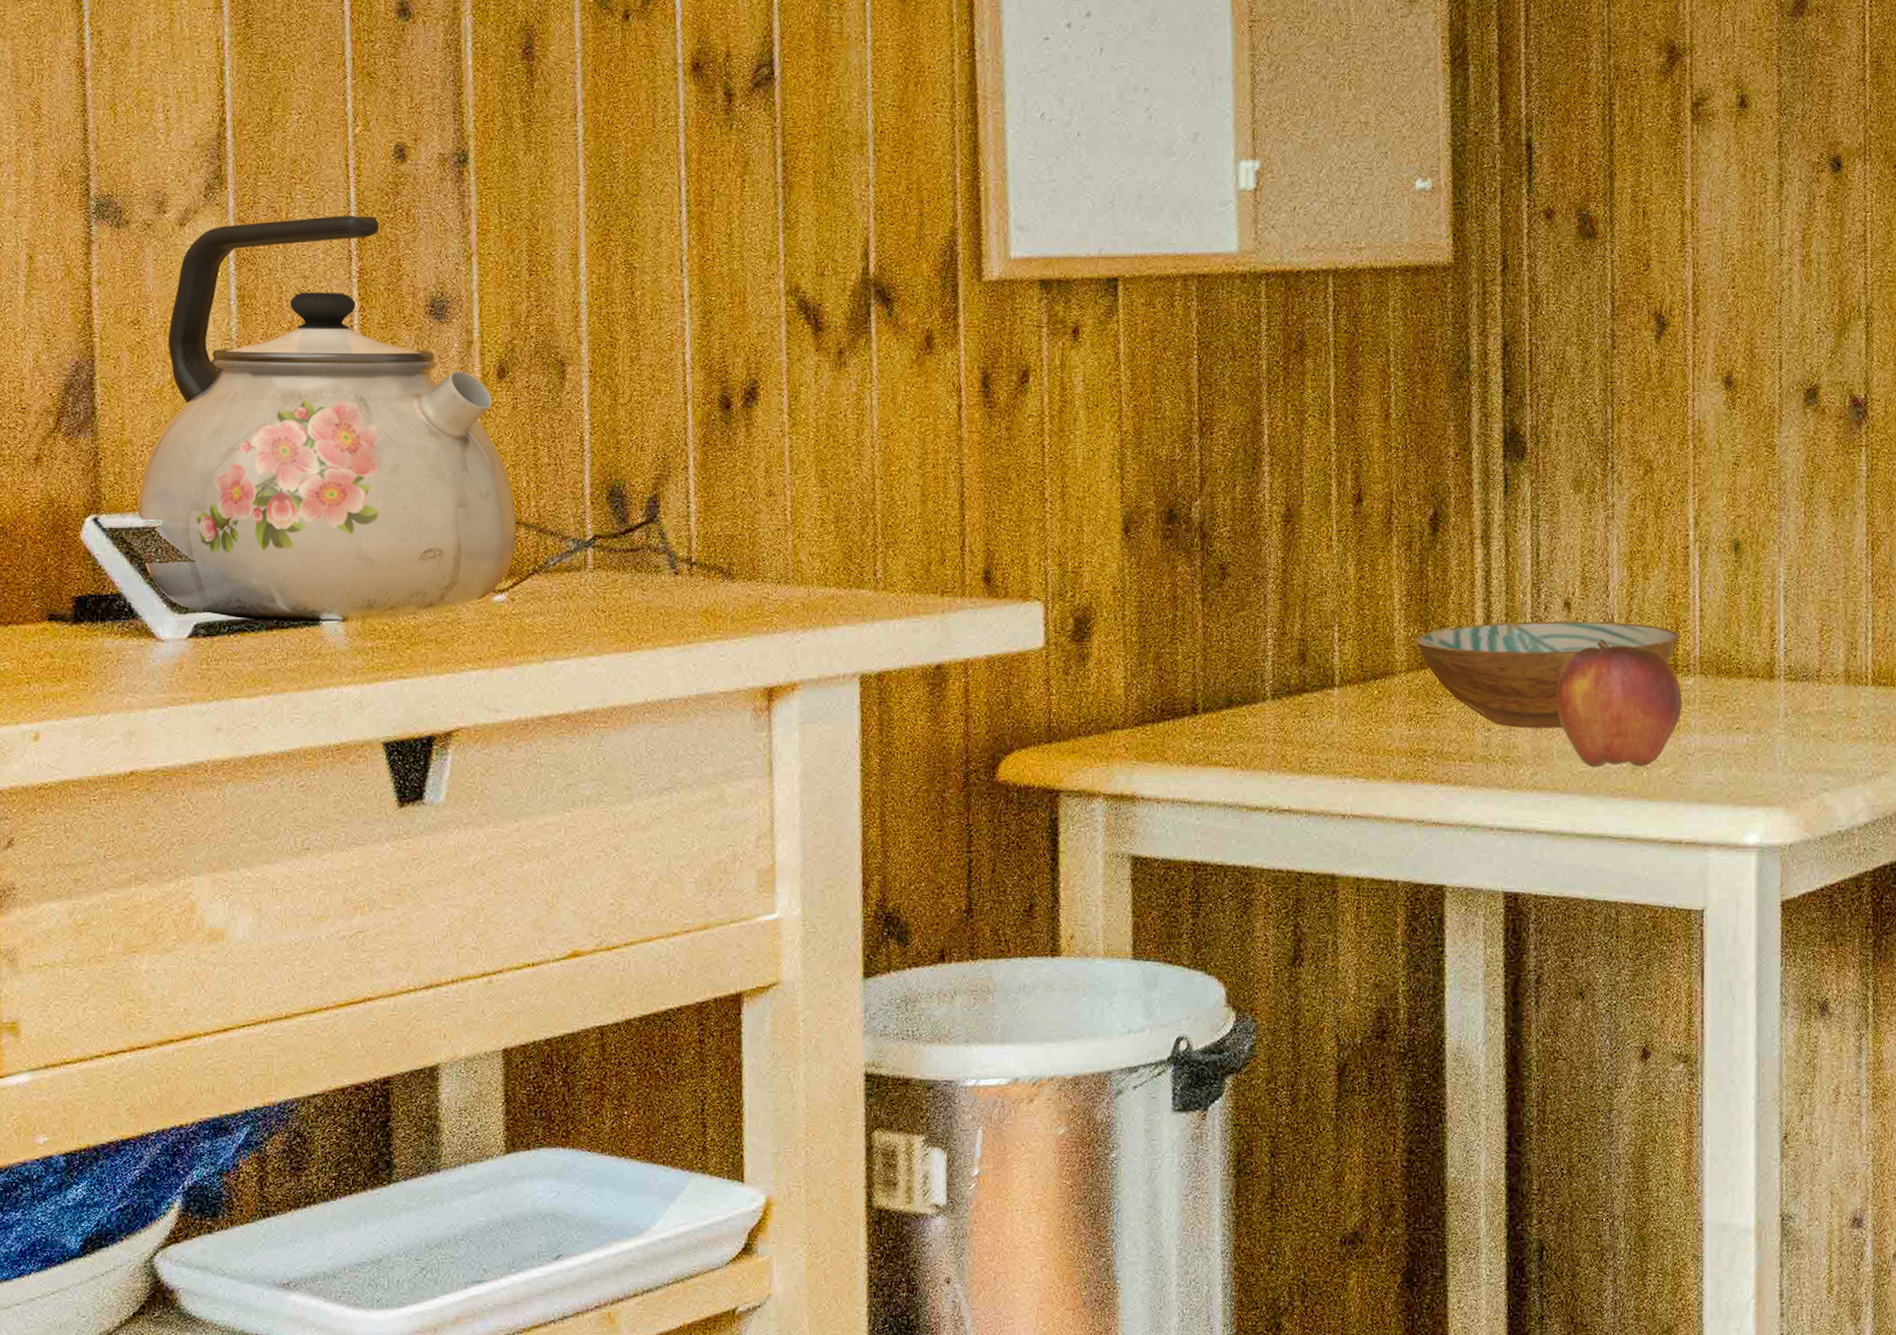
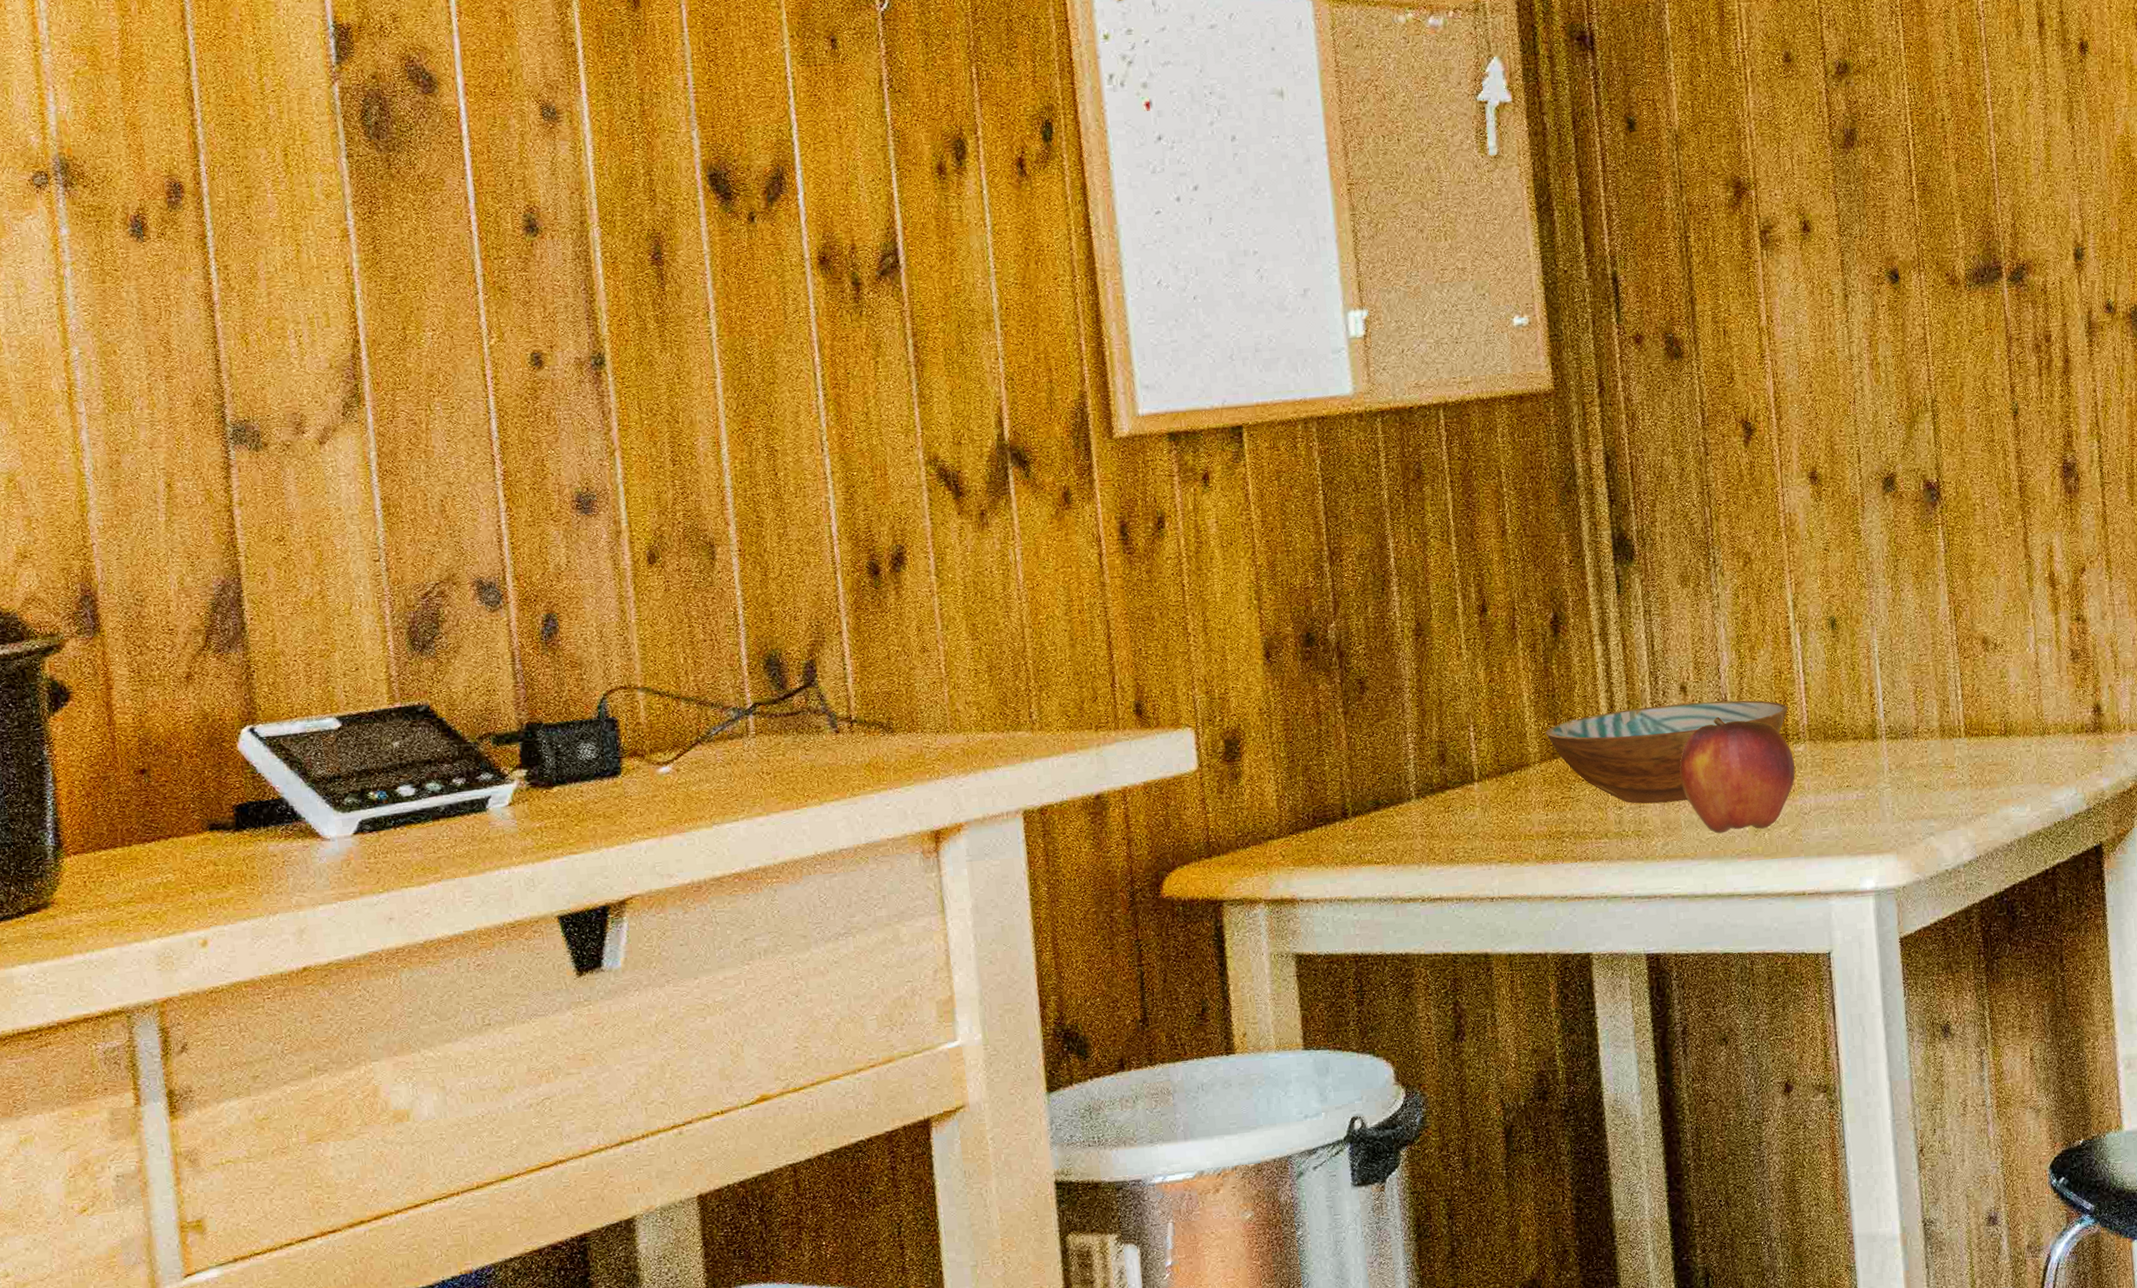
kettle: present [137,216,517,622] -> none [294,421,678,812]

